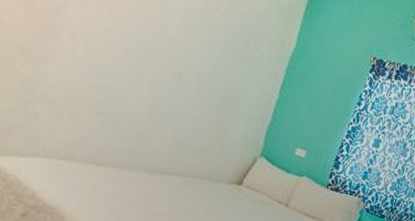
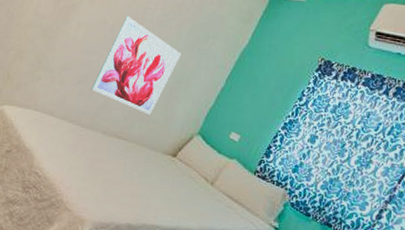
wall art: none [116,20,222,142] -> present [91,16,182,115]

